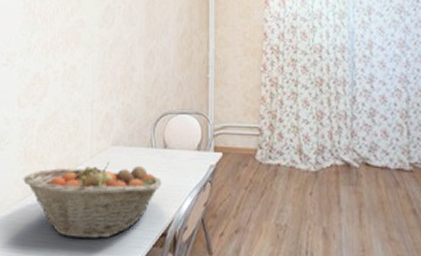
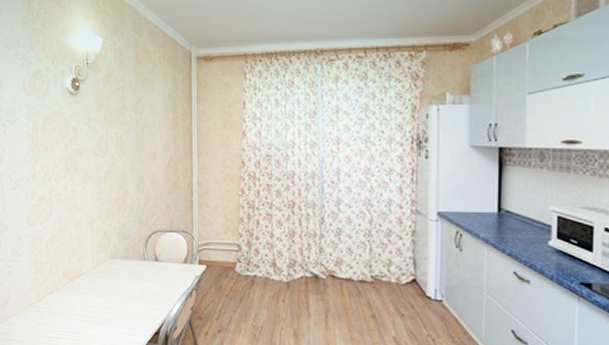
fruit basket: present [23,162,163,240] -> none [36,273,155,336]

